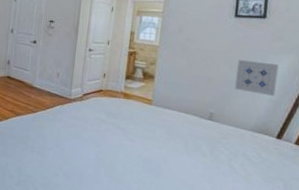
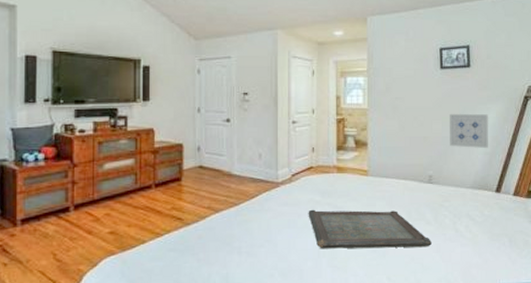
serving tray: none [93,126,205,176] -> present [308,209,431,249]

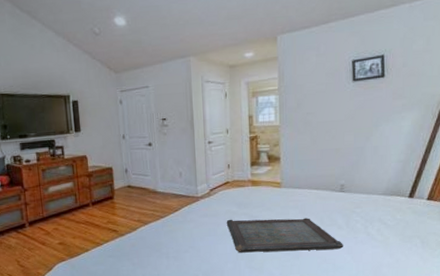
wall art: present [450,113,488,149] -> none [362,123,403,157]

